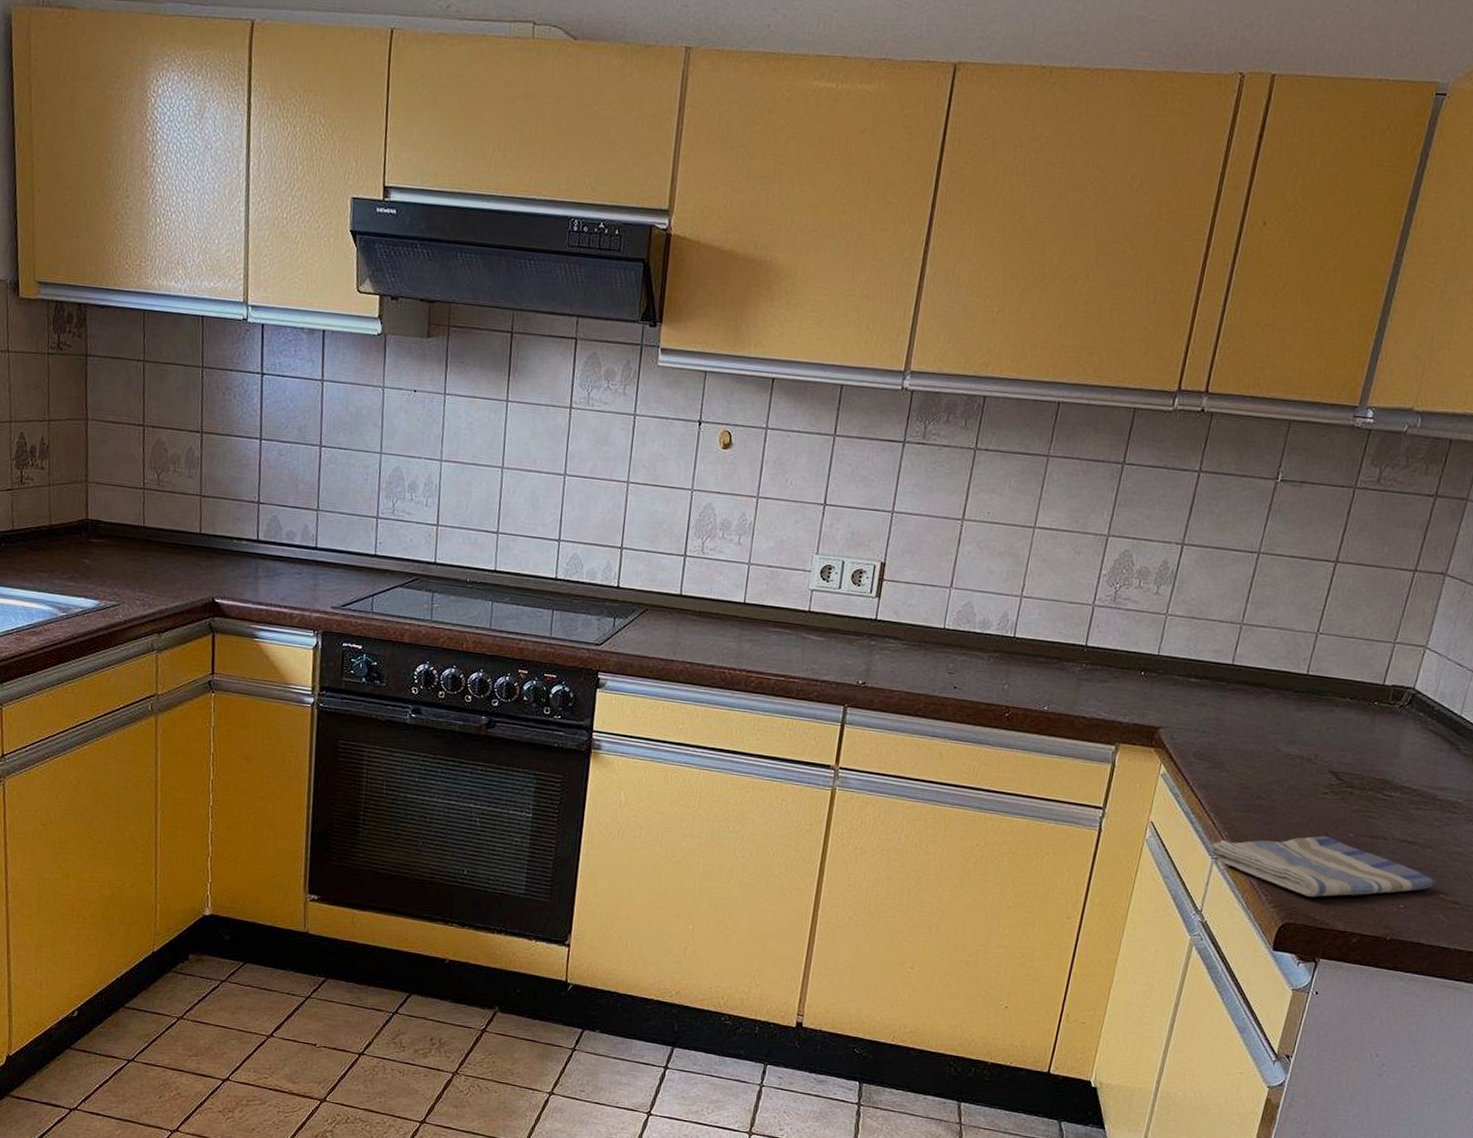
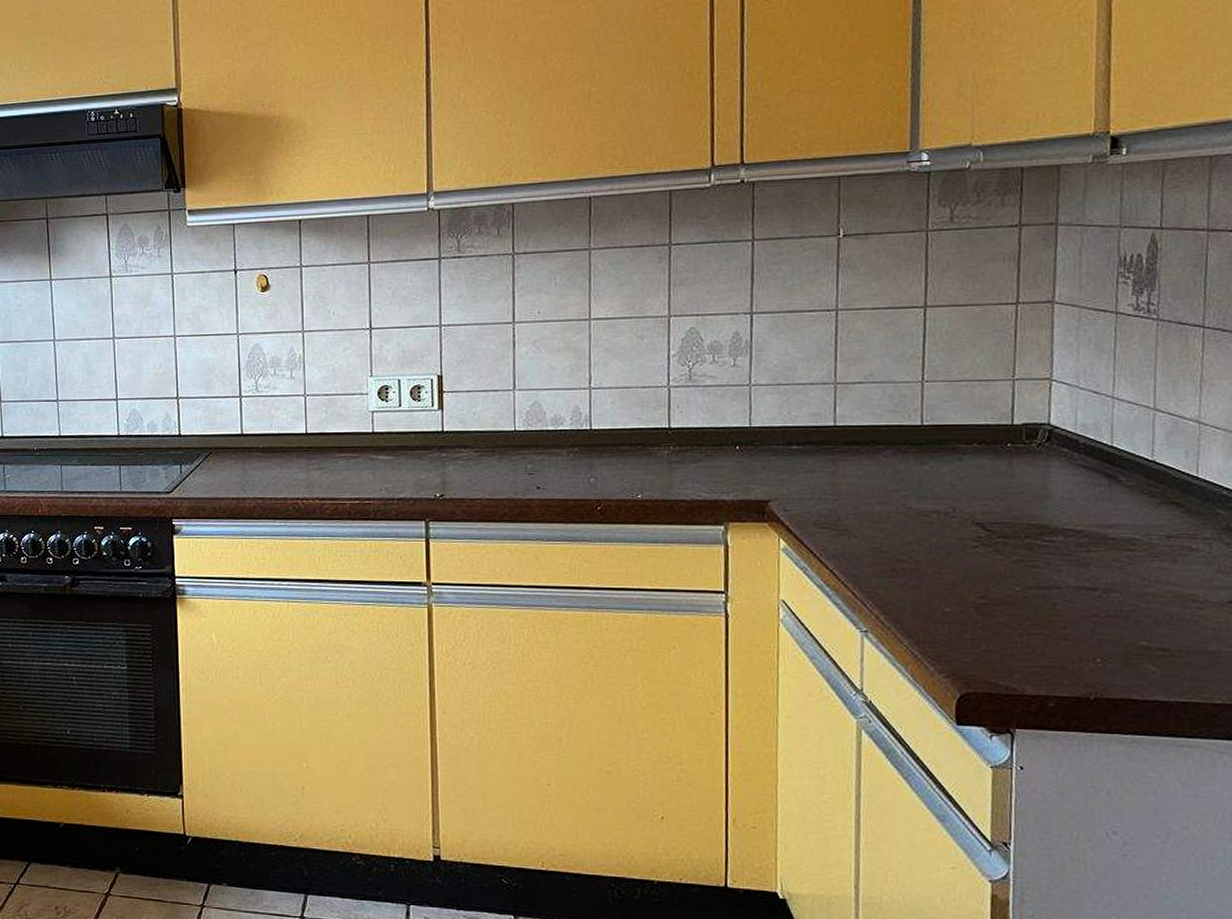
dish towel: present [1208,835,1437,897] -> none [854,592,1134,661]

